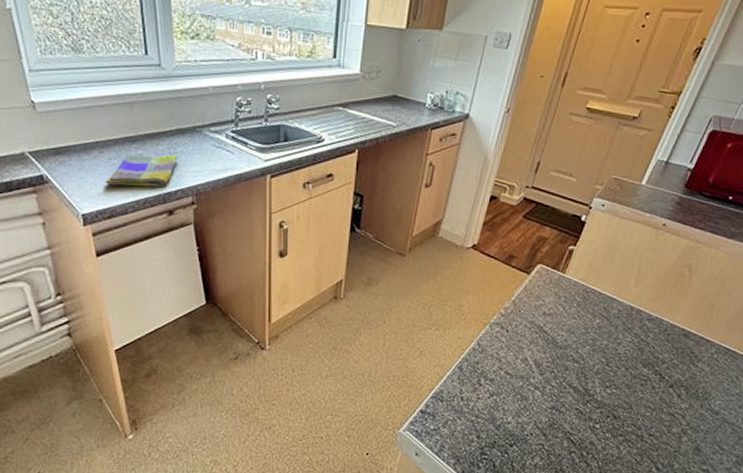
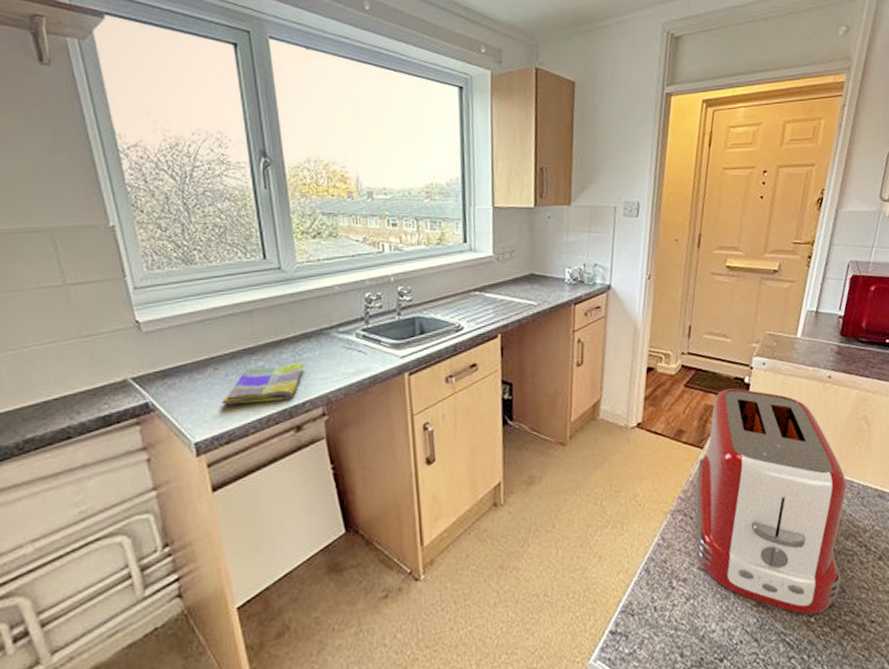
toaster: none [507,224,657,422] -> present [695,388,847,615]

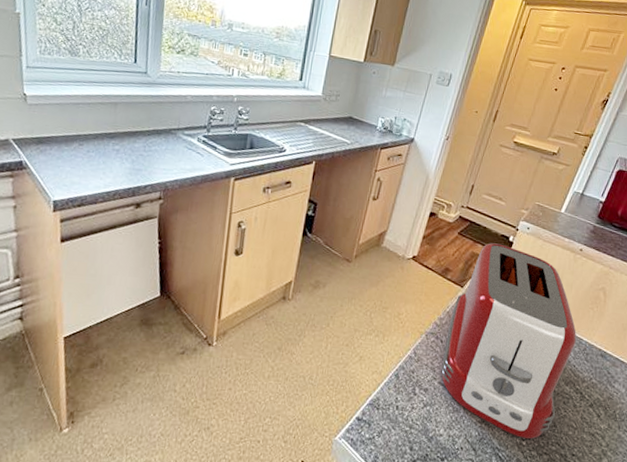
dish towel: present [221,361,304,406] -> none [80,149,152,181]

